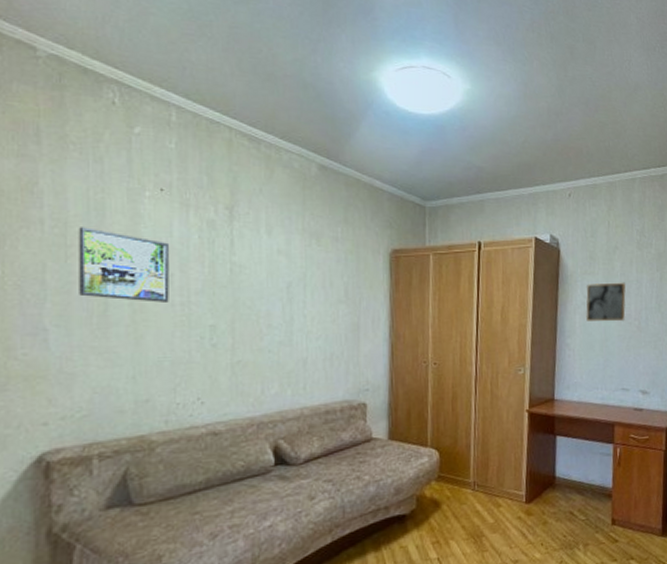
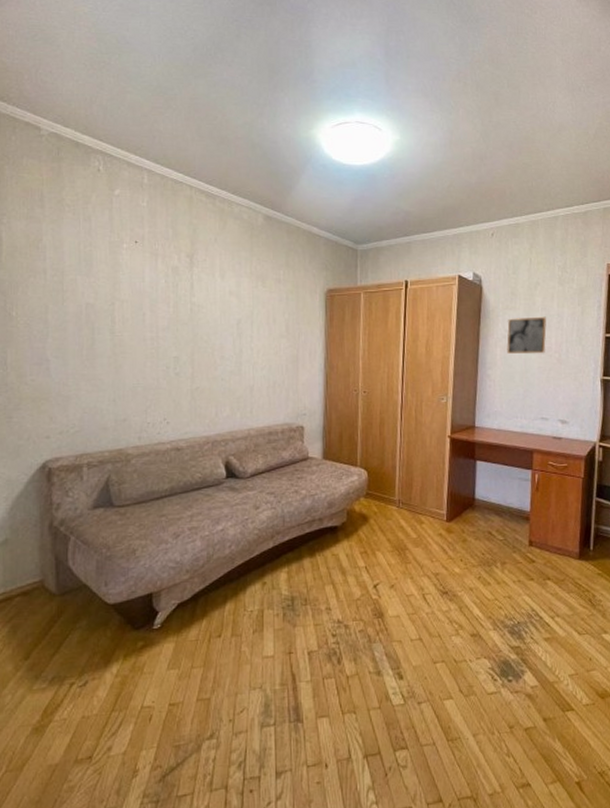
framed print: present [79,227,170,302] -> none [72,275,143,338]

